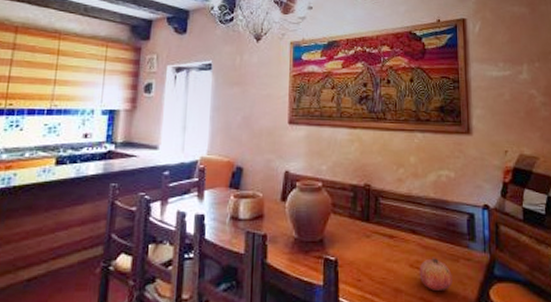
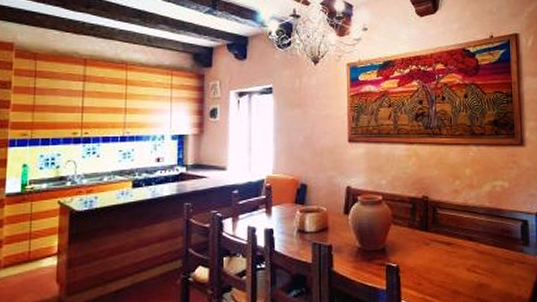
fruit: present [419,257,452,292] -> none [476,261,507,293]

